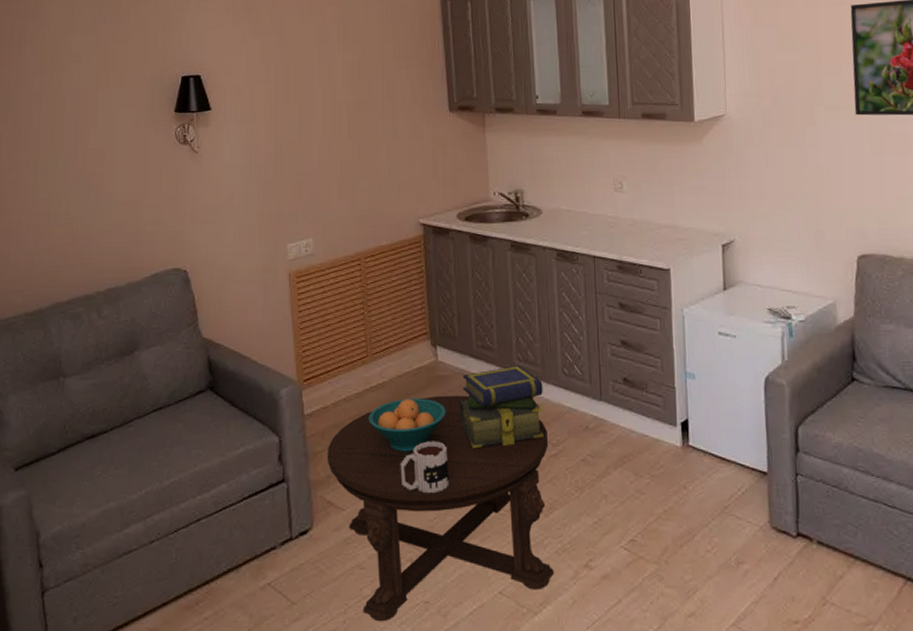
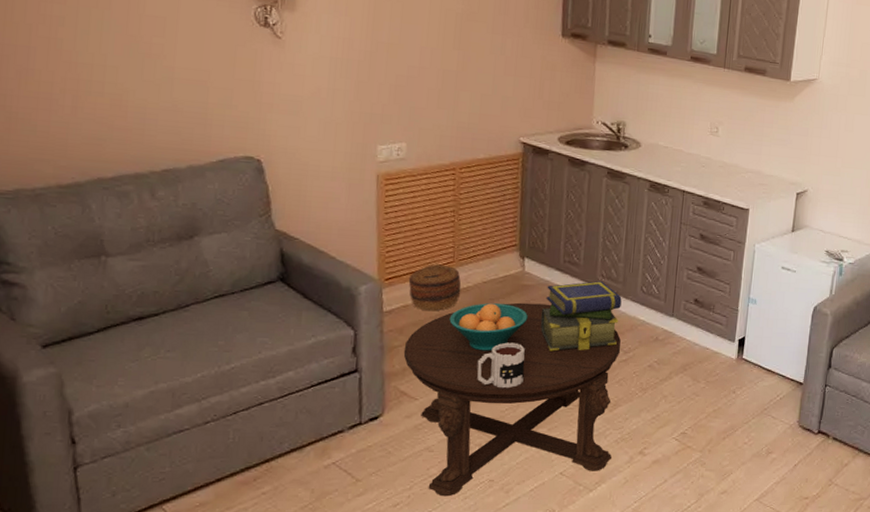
basket: none [325,360,377,412] -> present [408,264,462,311]

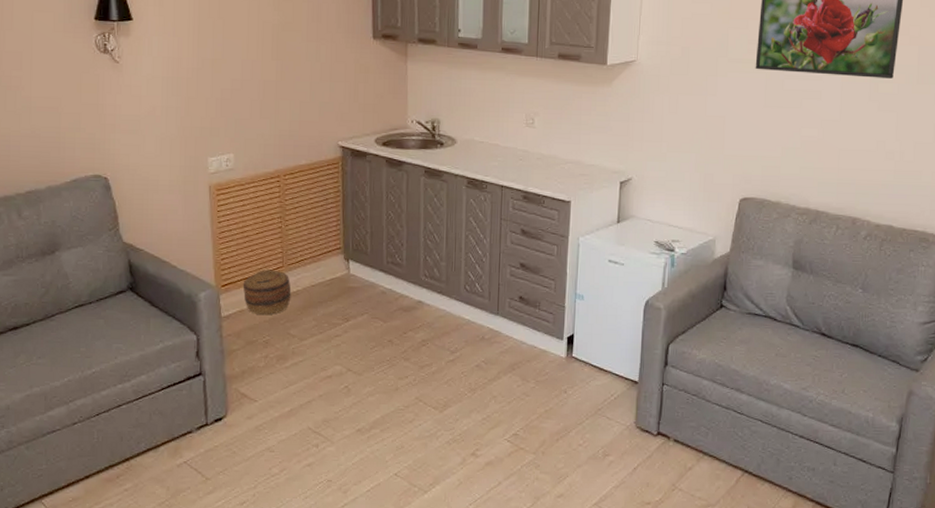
coffee table: present [403,302,621,497] -> none [242,304,448,496]
fruit bowl: present [449,303,528,351] -> none [282,306,355,353]
mug: present [477,342,525,389] -> none [310,344,355,390]
stack of books: present [540,281,622,352] -> none [367,281,446,353]

